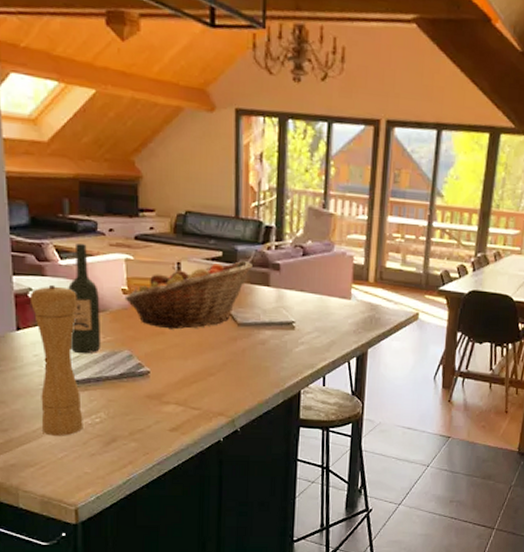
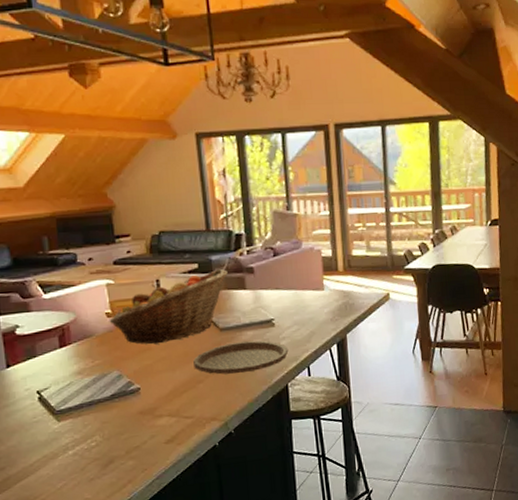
pepper mill: present [29,284,83,436] -> none [17,318,80,467]
wine bottle: present [68,242,102,354] -> none [54,275,91,382]
plate: none [207,340,306,372] -> present [193,340,289,375]

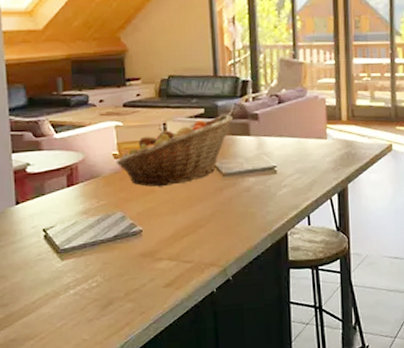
plate: present [193,340,289,375] -> none [195,187,290,220]

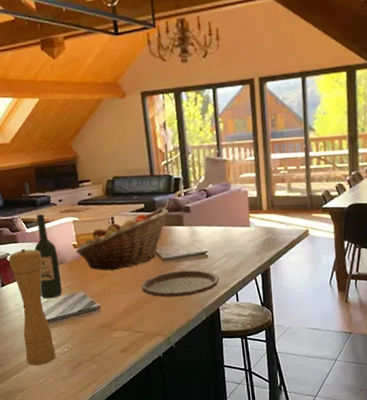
pepper mill: none [27,157,81,306] -> present [8,248,56,366]
wine bottle: none [63,115,96,221] -> present [34,213,63,299]
plate: none [195,187,290,220] -> present [141,269,220,298]

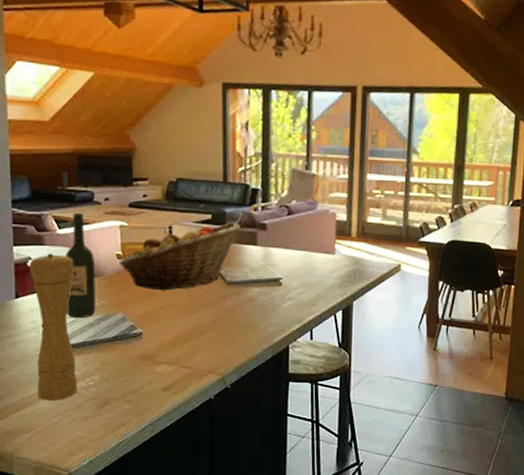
plate: present [141,269,220,298] -> none [197,298,293,328]

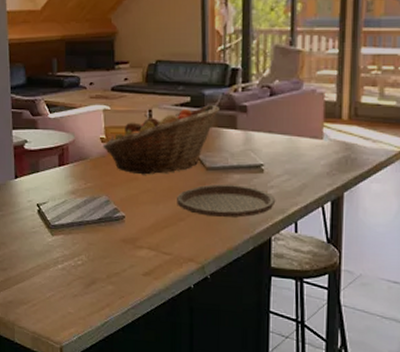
pepper mill: present [28,253,78,401] -> none [25,136,67,277]
wine bottle: present [65,212,97,319] -> none [56,97,83,200]
plate: none [197,298,293,328] -> present [177,184,276,217]

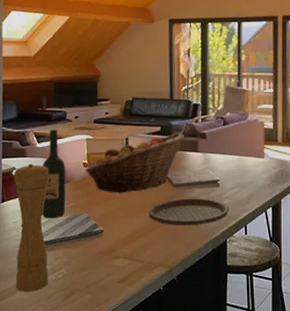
pepper mill: none [25,136,67,277] -> present [13,163,49,292]
wine bottle: none [56,97,83,200] -> present [41,129,66,219]

